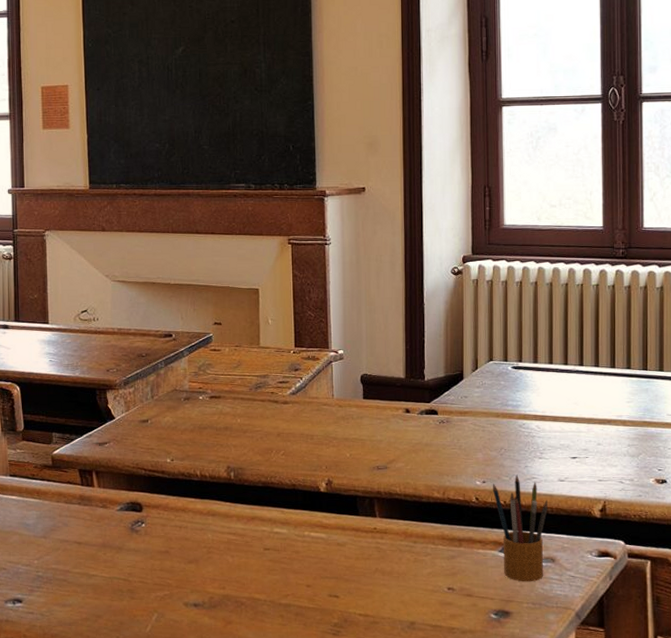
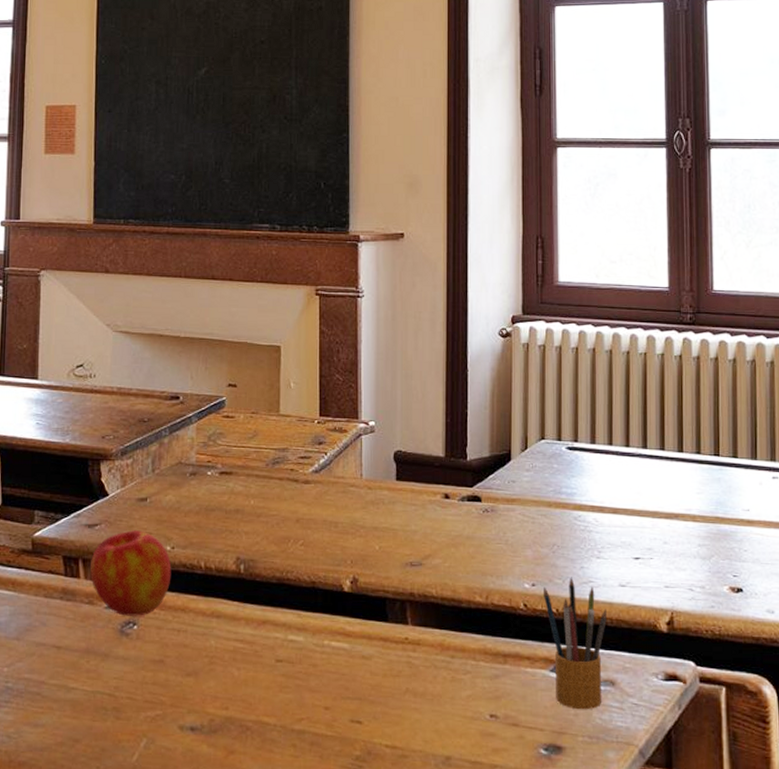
apple: none [102,447,172,516] -> present [89,530,172,616]

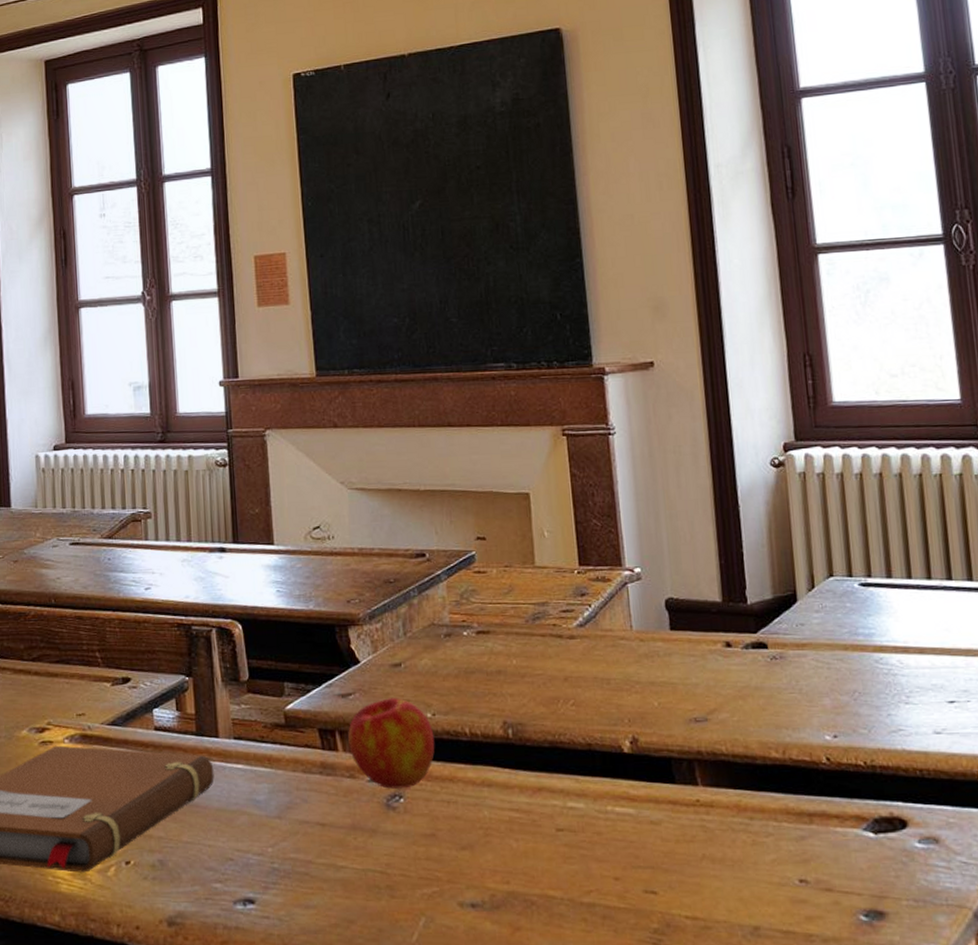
pencil box: present [542,577,606,710] -> none [846,726,925,871]

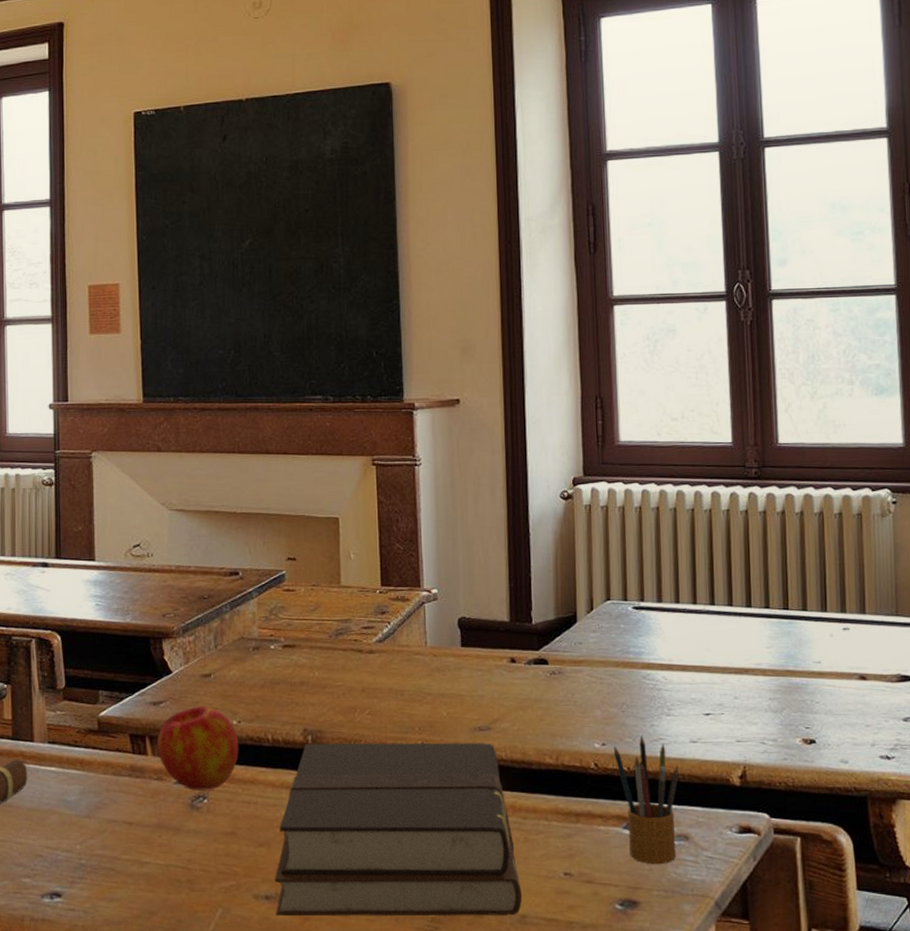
bible: none [480,735,754,927] -> present [275,742,522,917]
pencil box: none [846,726,925,871] -> present [613,735,679,865]

